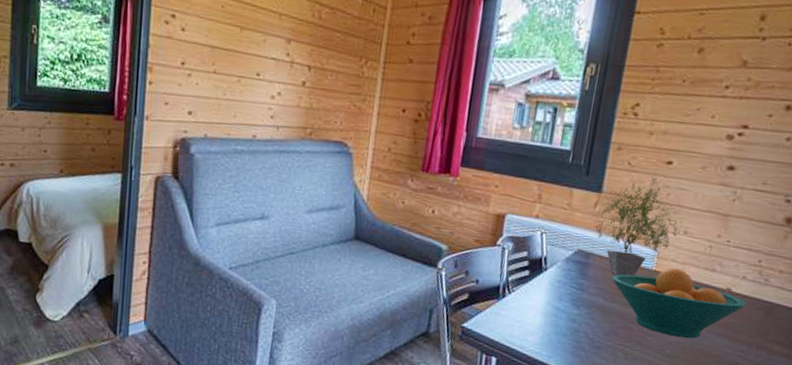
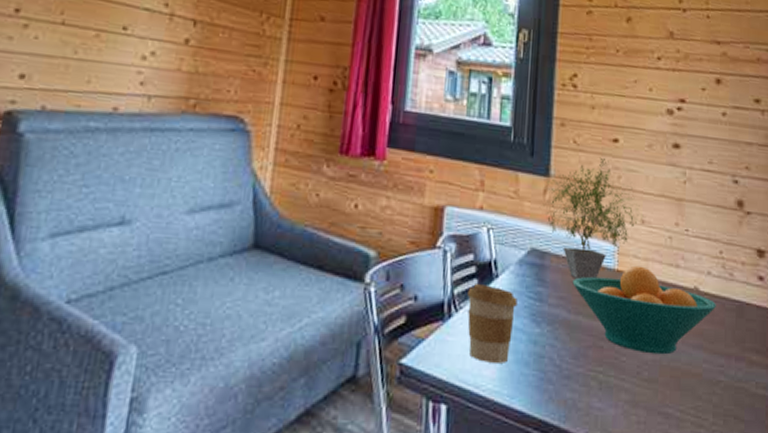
coffee cup: none [517,274,562,333] -> present [467,284,517,363]

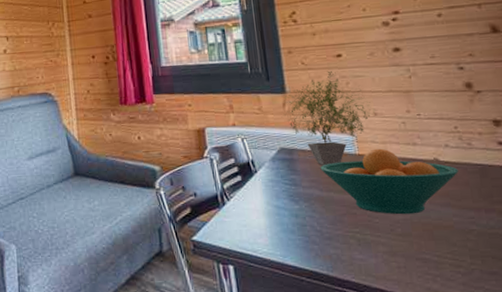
coffee cup: present [467,284,517,363] -> none [234,179,277,234]

